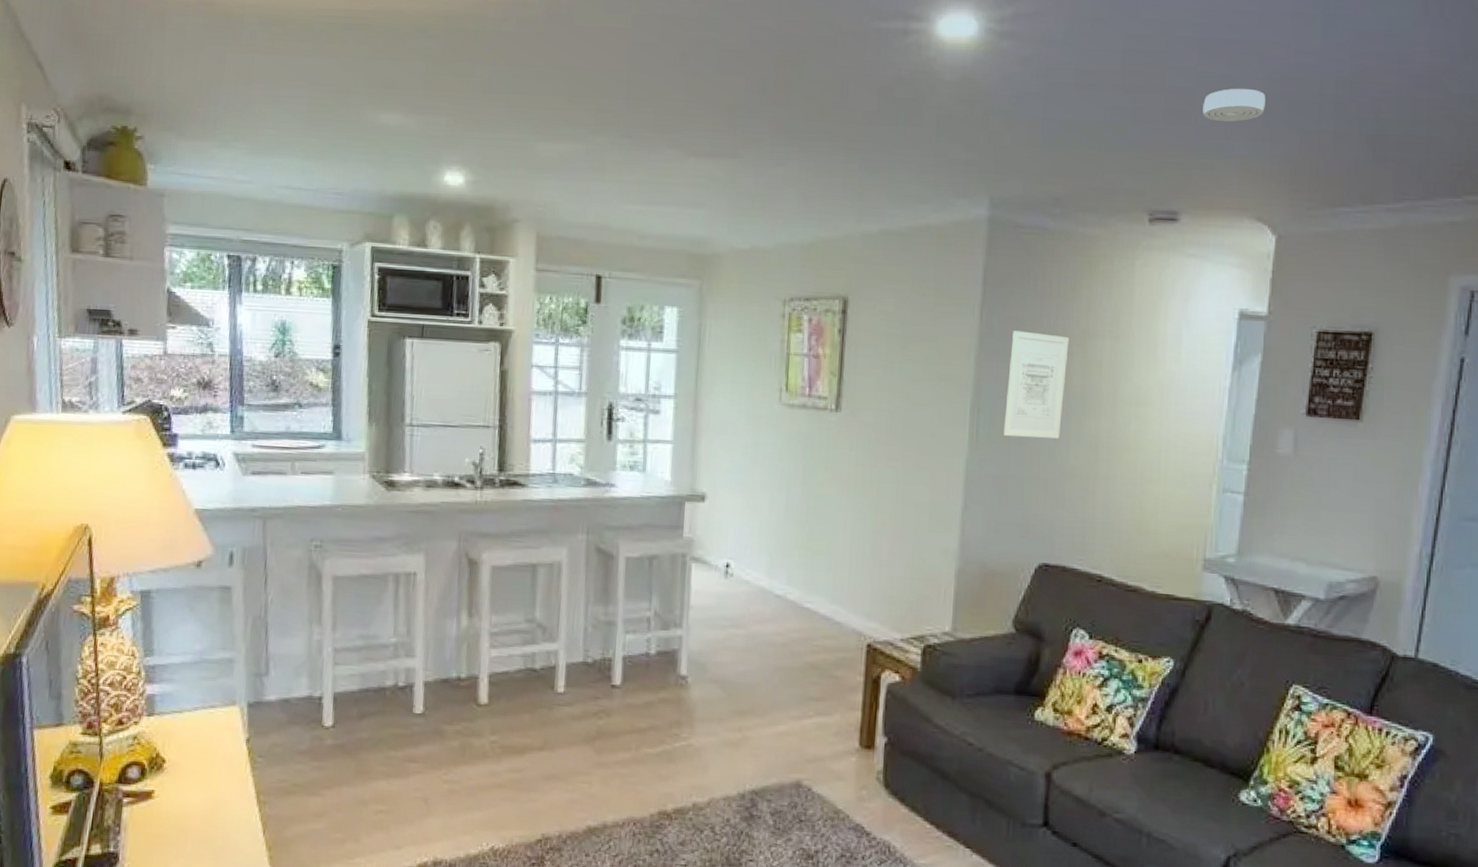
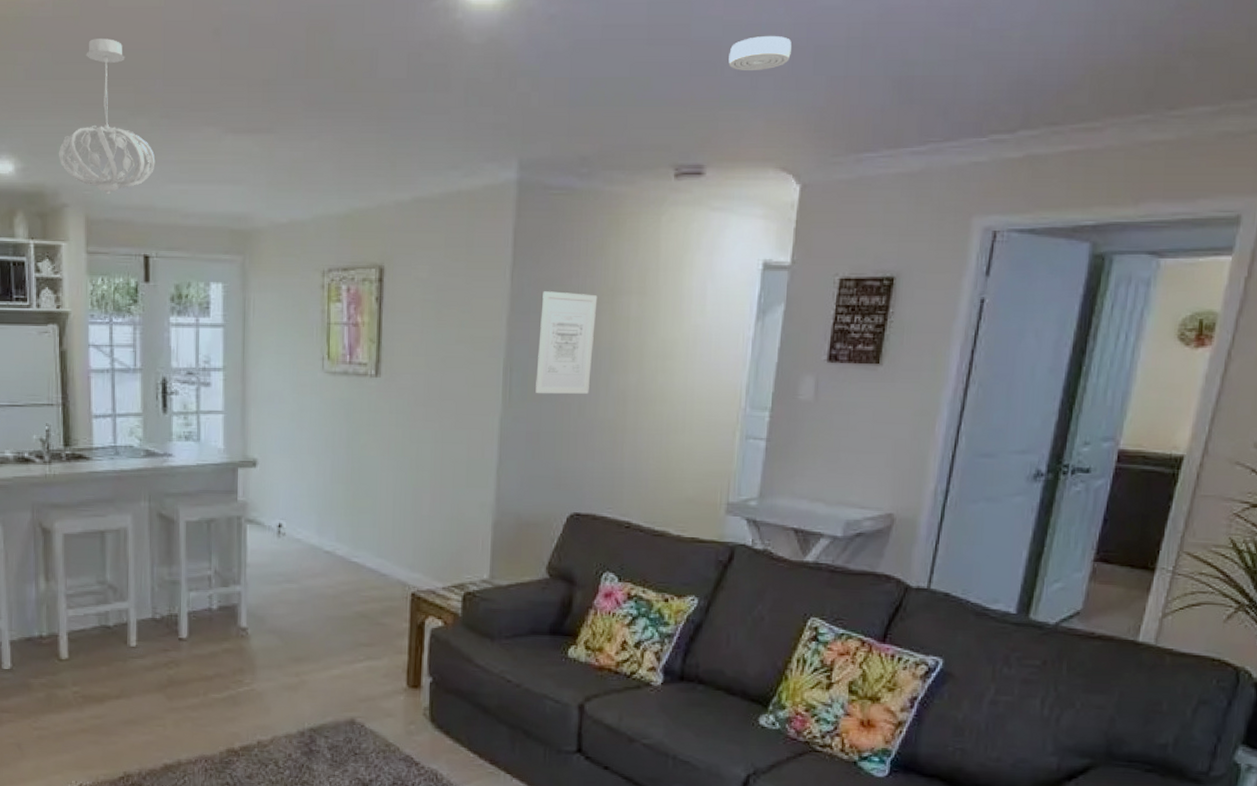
pendant light: none [511,56,614,212] -> present [58,38,155,195]

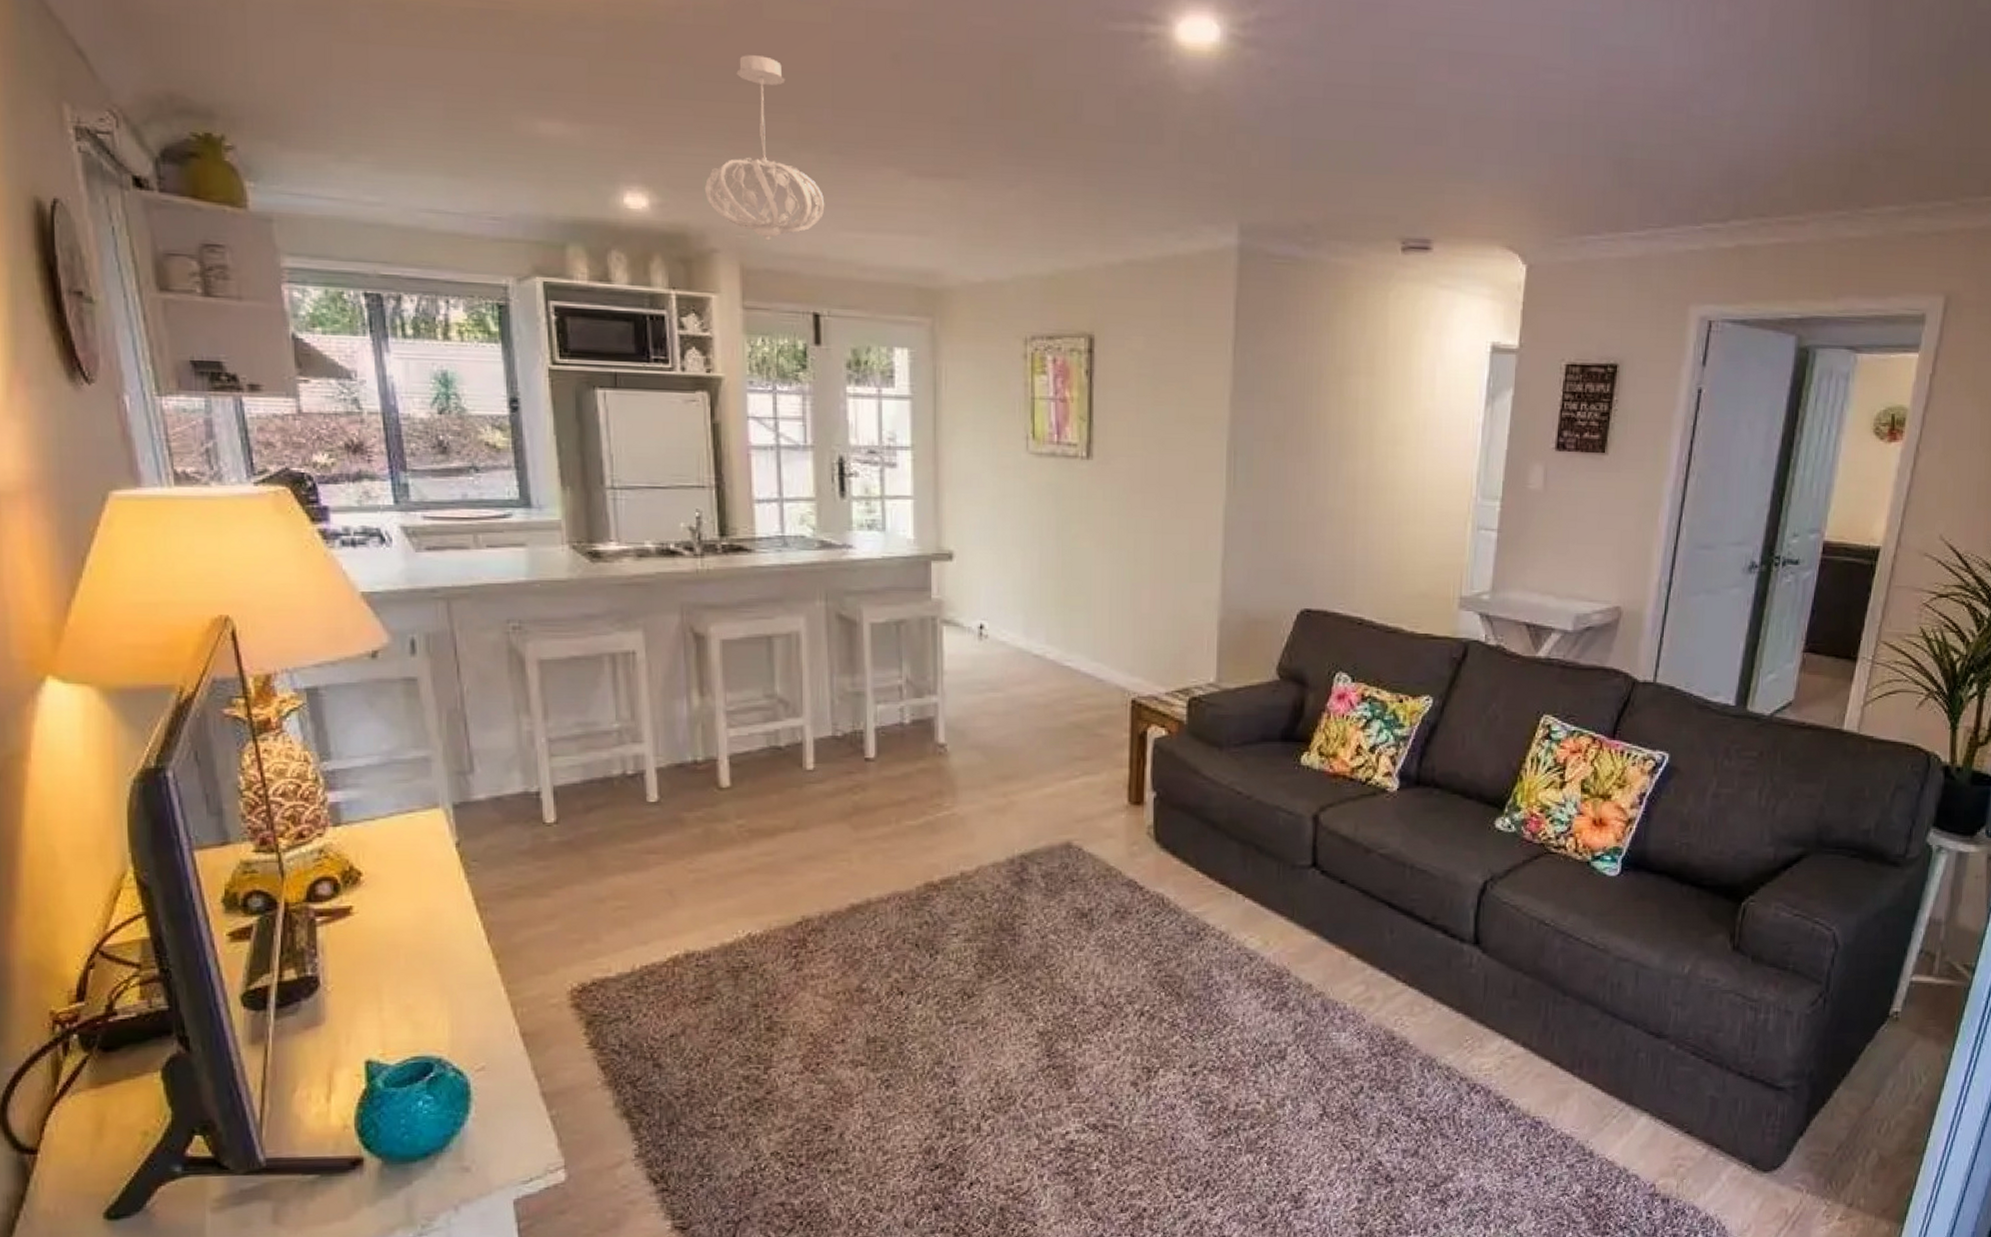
wall art: present [535,291,598,394] -> none [1262,368,1325,481]
smoke detector: present [728,35,792,70] -> none [1454,106,1516,143]

